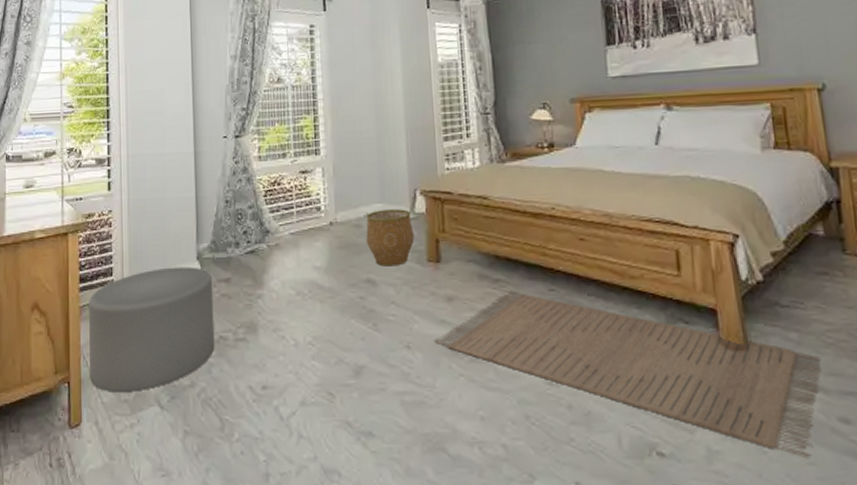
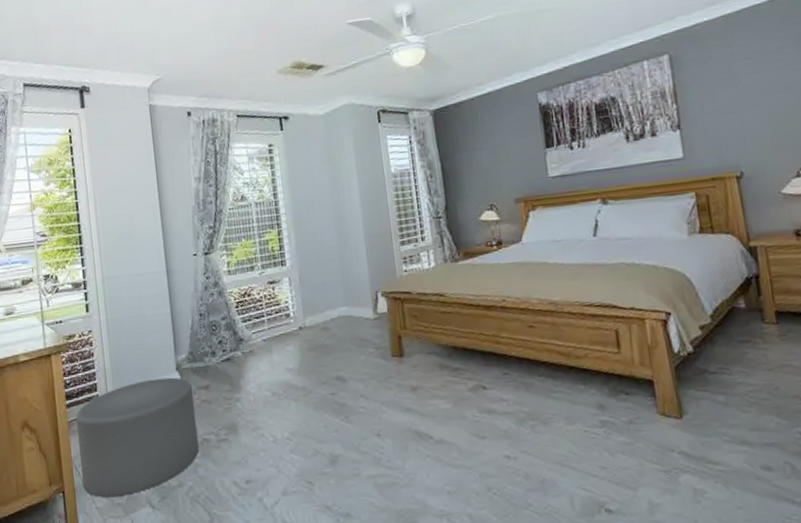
basket: present [365,209,414,267] -> none [331,310,379,364]
rug: present [434,291,821,459] -> none [401,377,746,504]

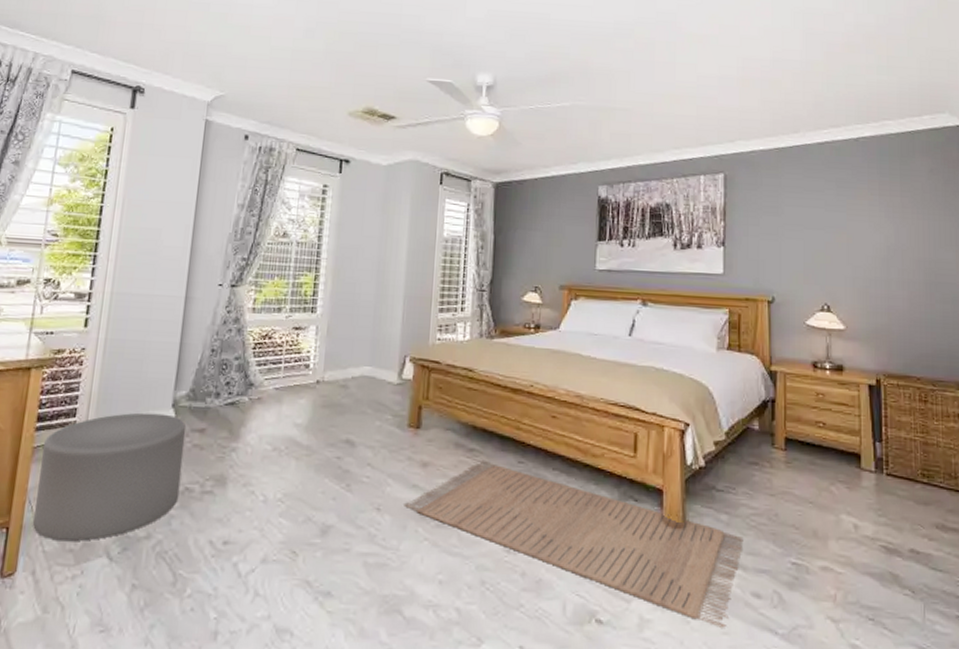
rug: none [401,377,746,504] -> present [404,461,744,629]

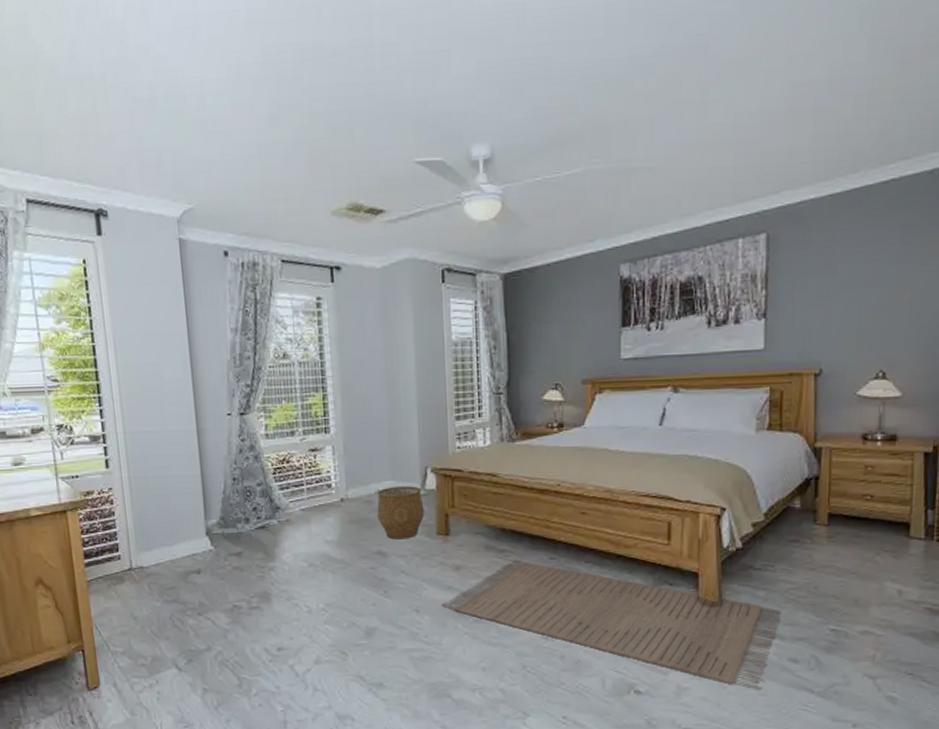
pouf: present [32,412,187,542] -> none [95,542,229,658]
basket: none [350,372,399,429] -> present [376,486,425,540]

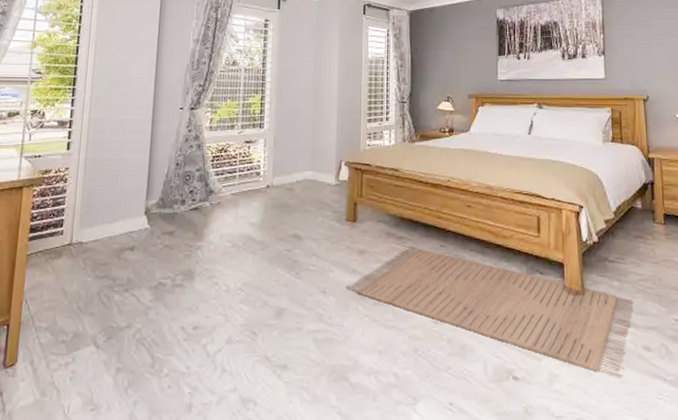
basket: present [376,486,425,540] -> none [296,176,337,224]

